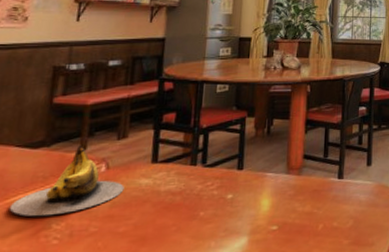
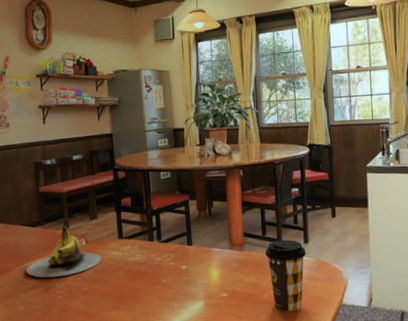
coffee cup: none [325,162,368,244] -> present [265,240,307,311]

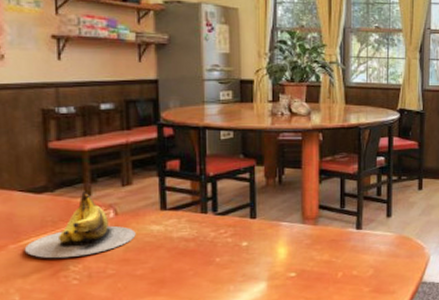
coffee cup: present [265,240,307,311] -> none [343,213,388,291]

